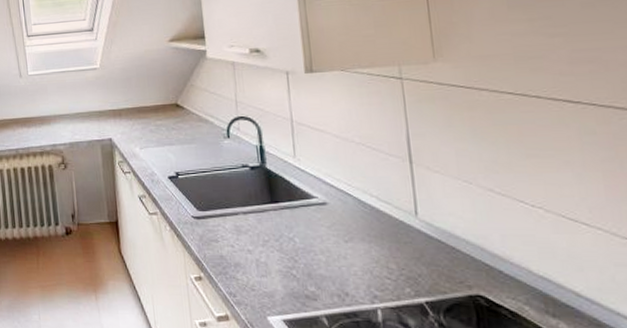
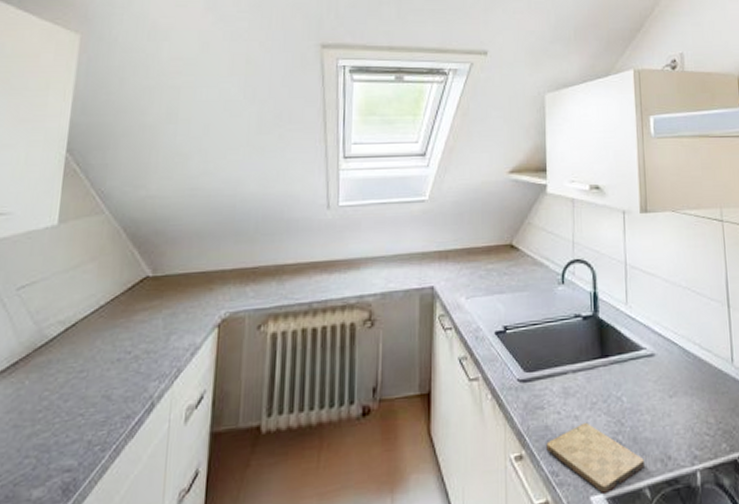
cutting board: none [222,256,320,317] -> present [546,422,644,495]

